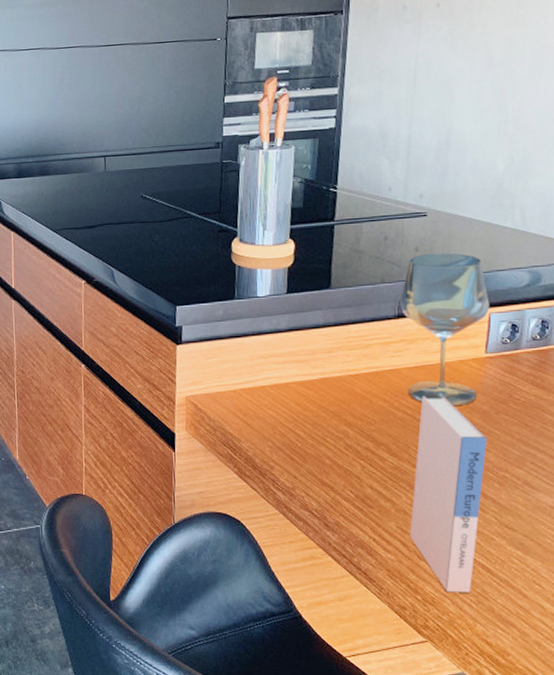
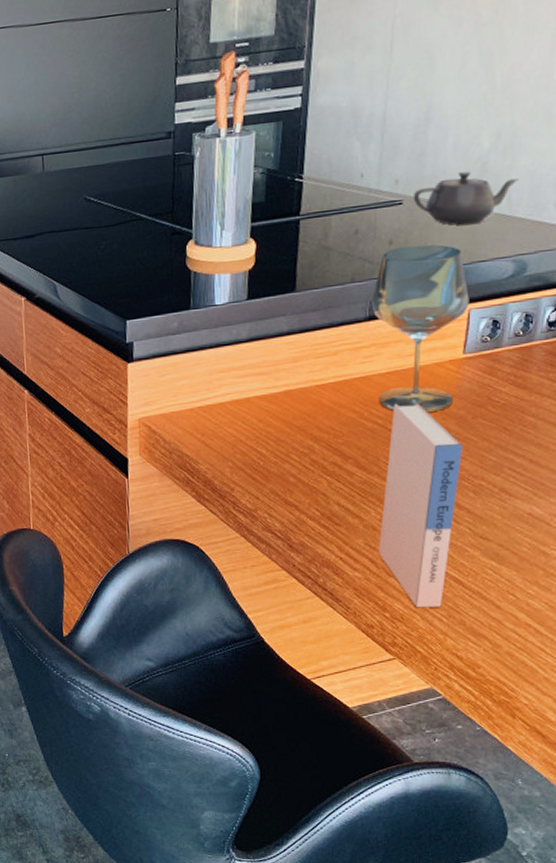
teapot: none [436,190,531,237] -> present [413,171,518,225]

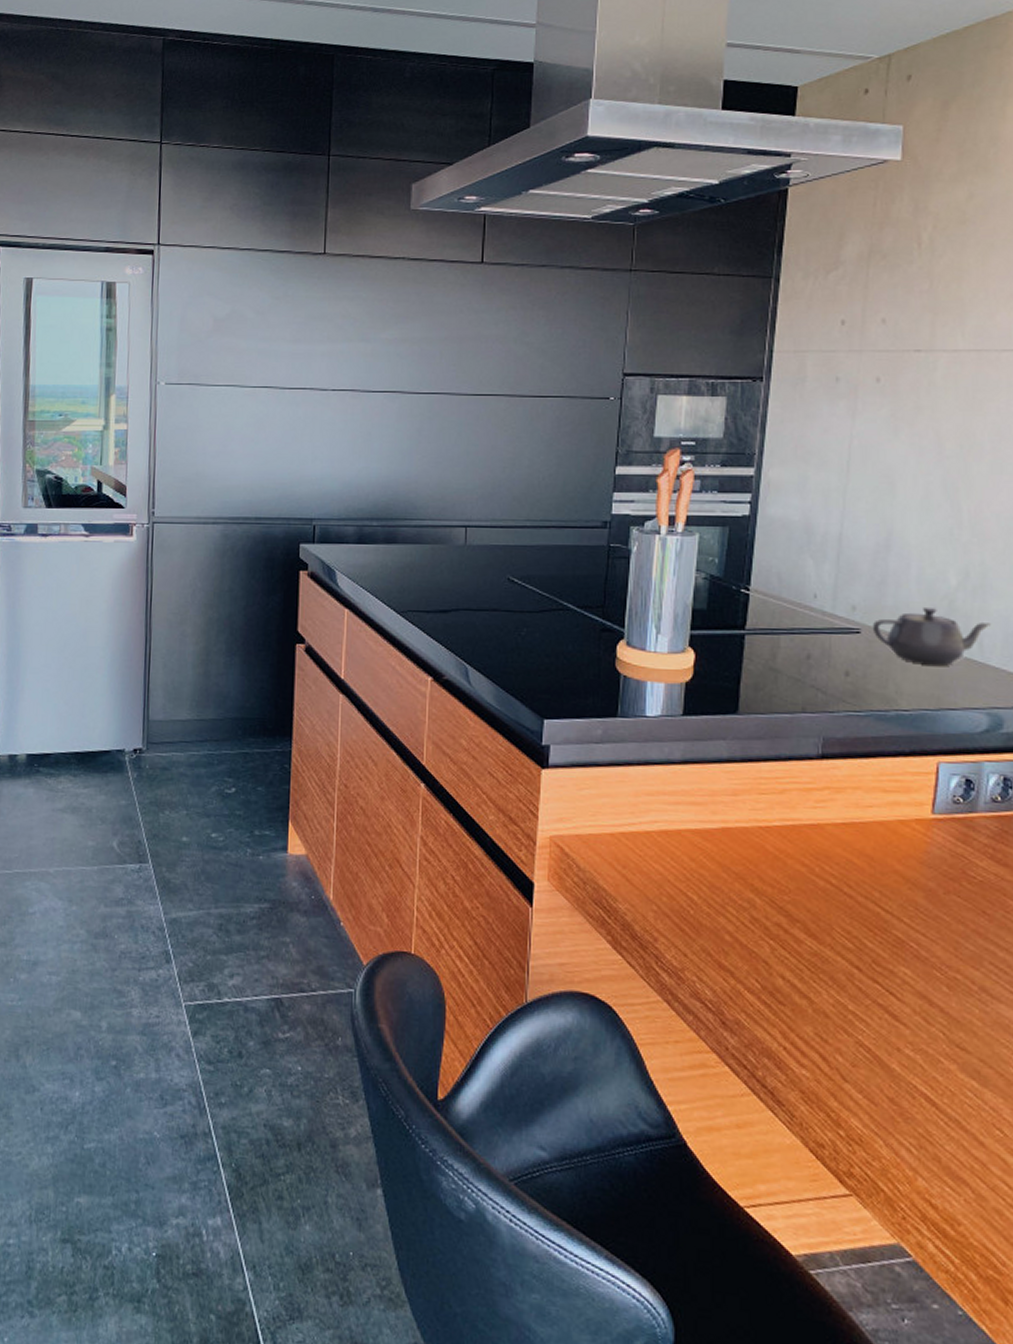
wine glass: present [371,244,470,412] -> none [824,680,938,879]
book: present [379,403,464,608] -> none [832,862,934,1133]

